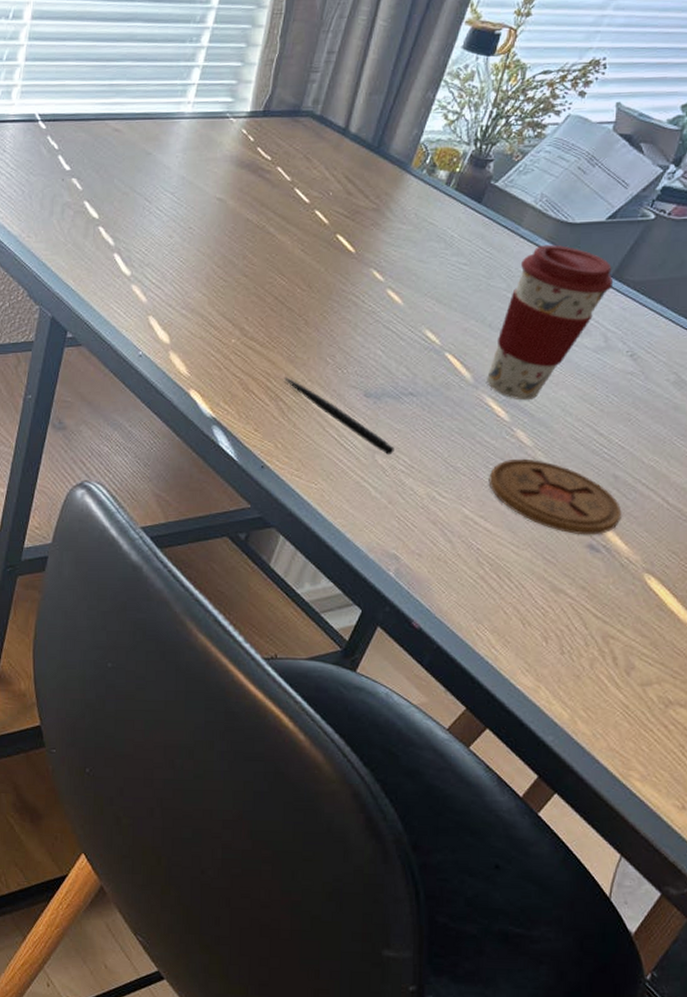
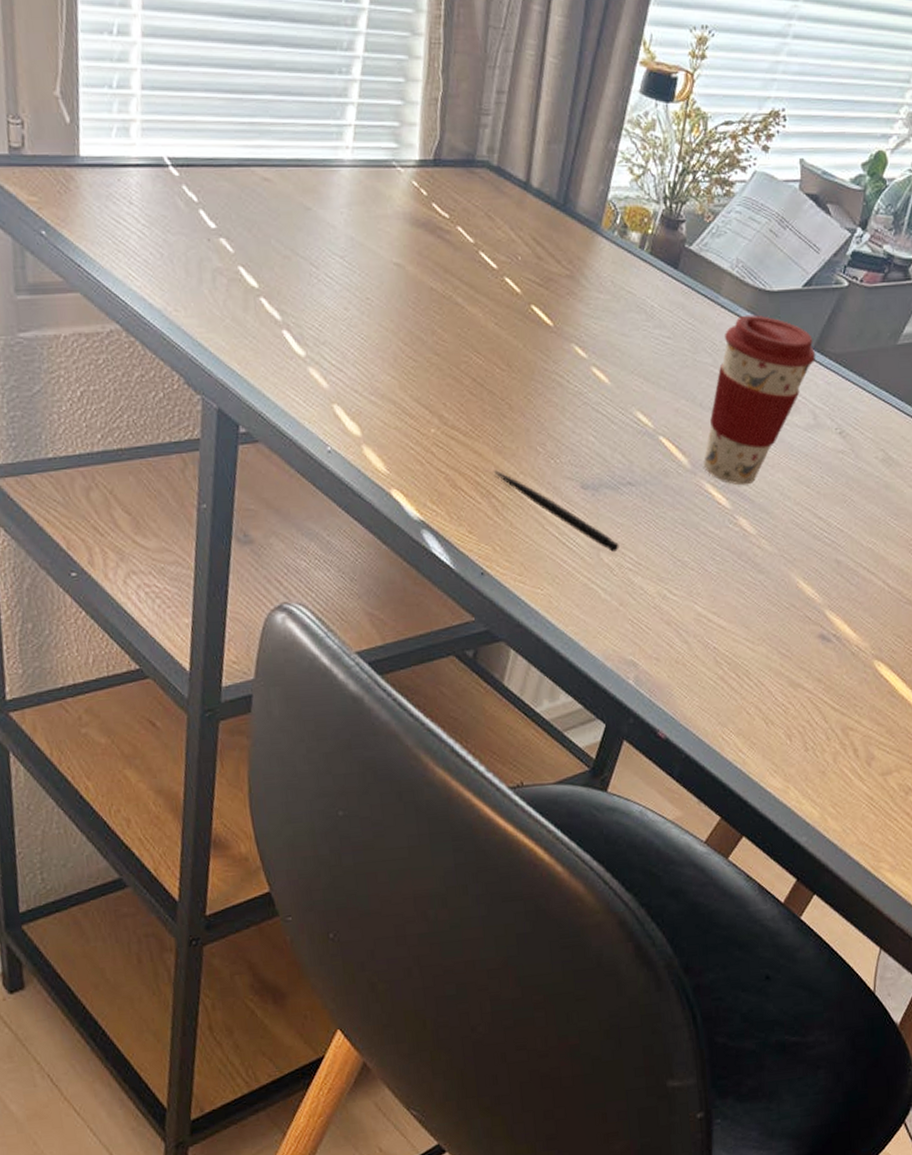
coaster: present [488,458,623,535] -> none [717,547,849,626]

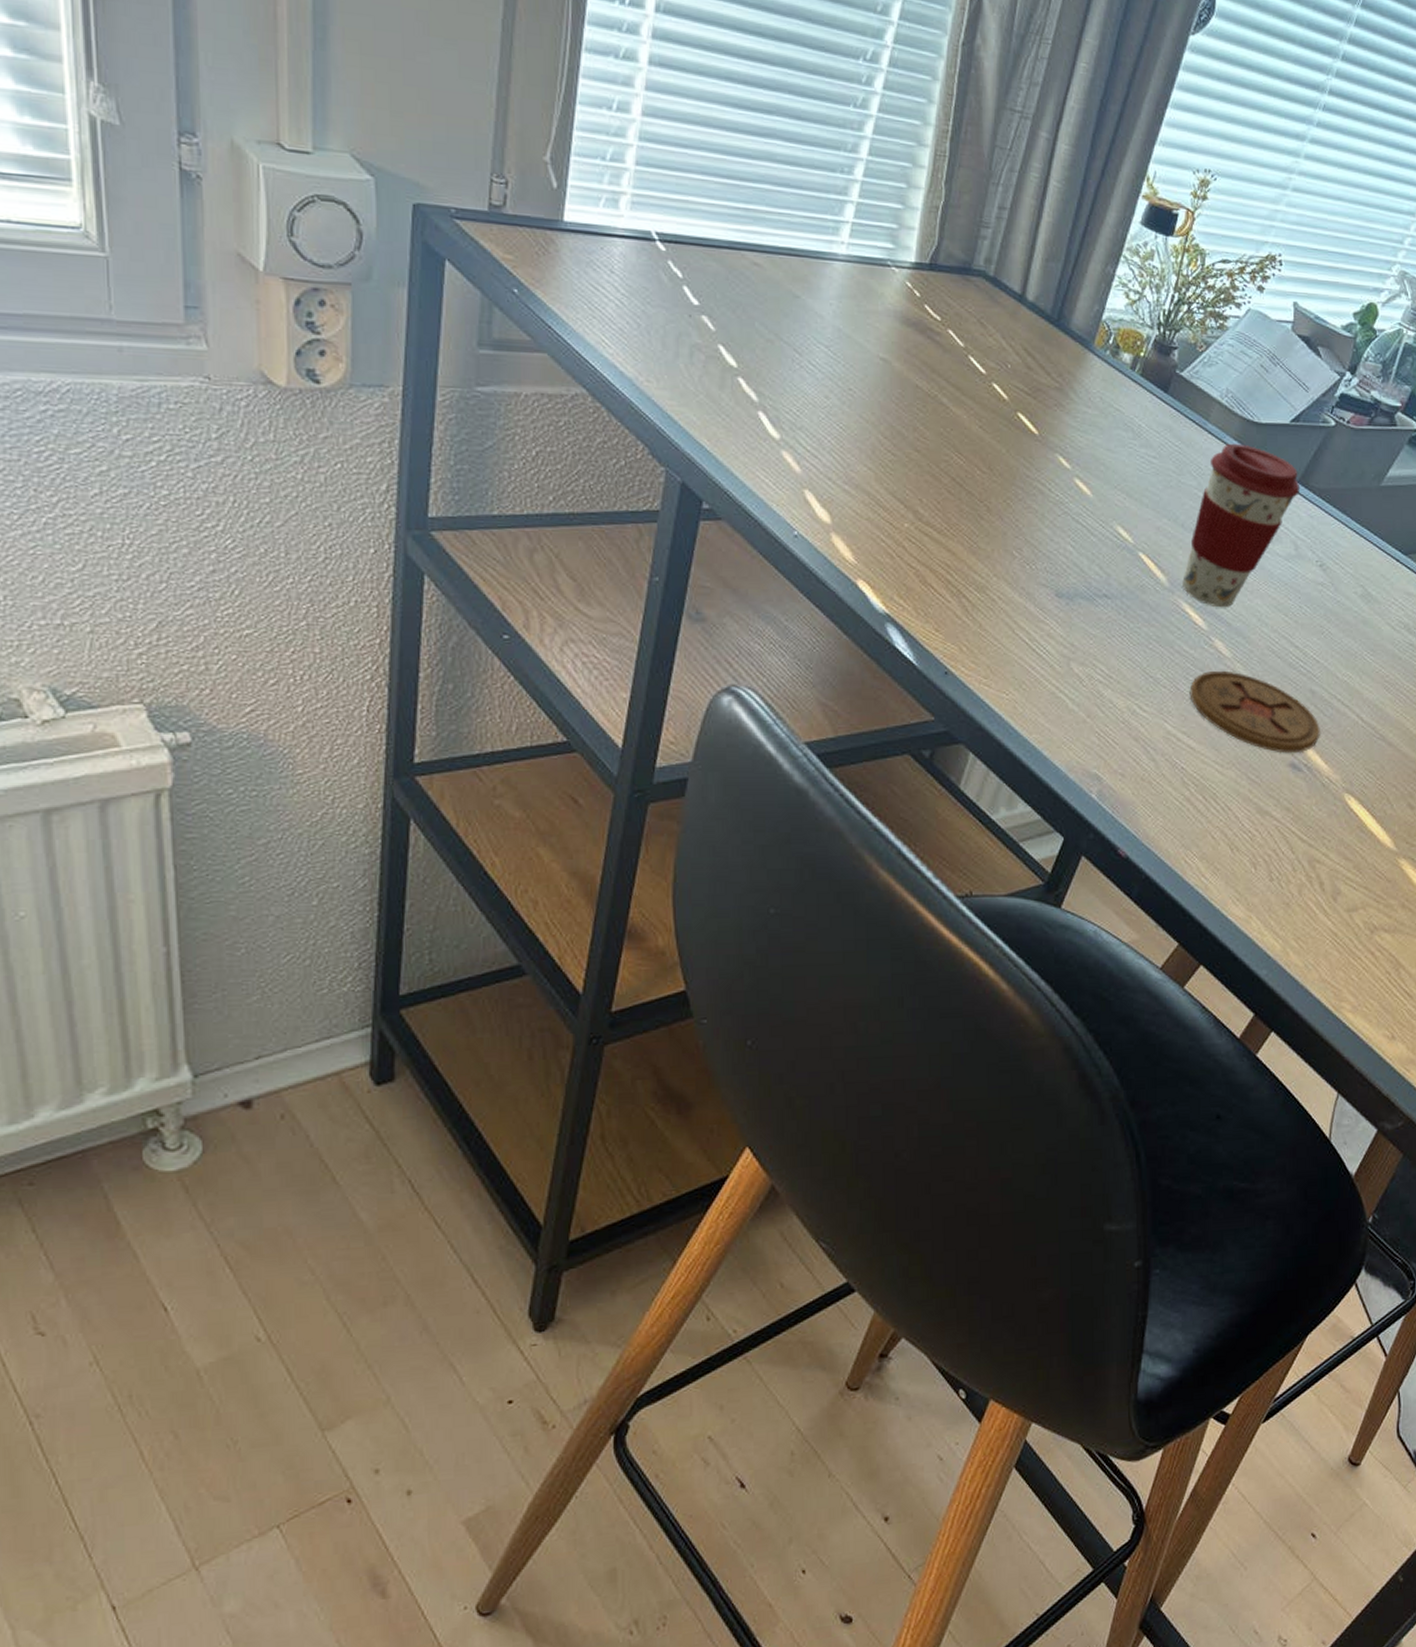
pen: present [493,470,619,553] -> none [965,570,1091,664]
coaster: none [717,547,849,626] -> present [1189,670,1322,754]

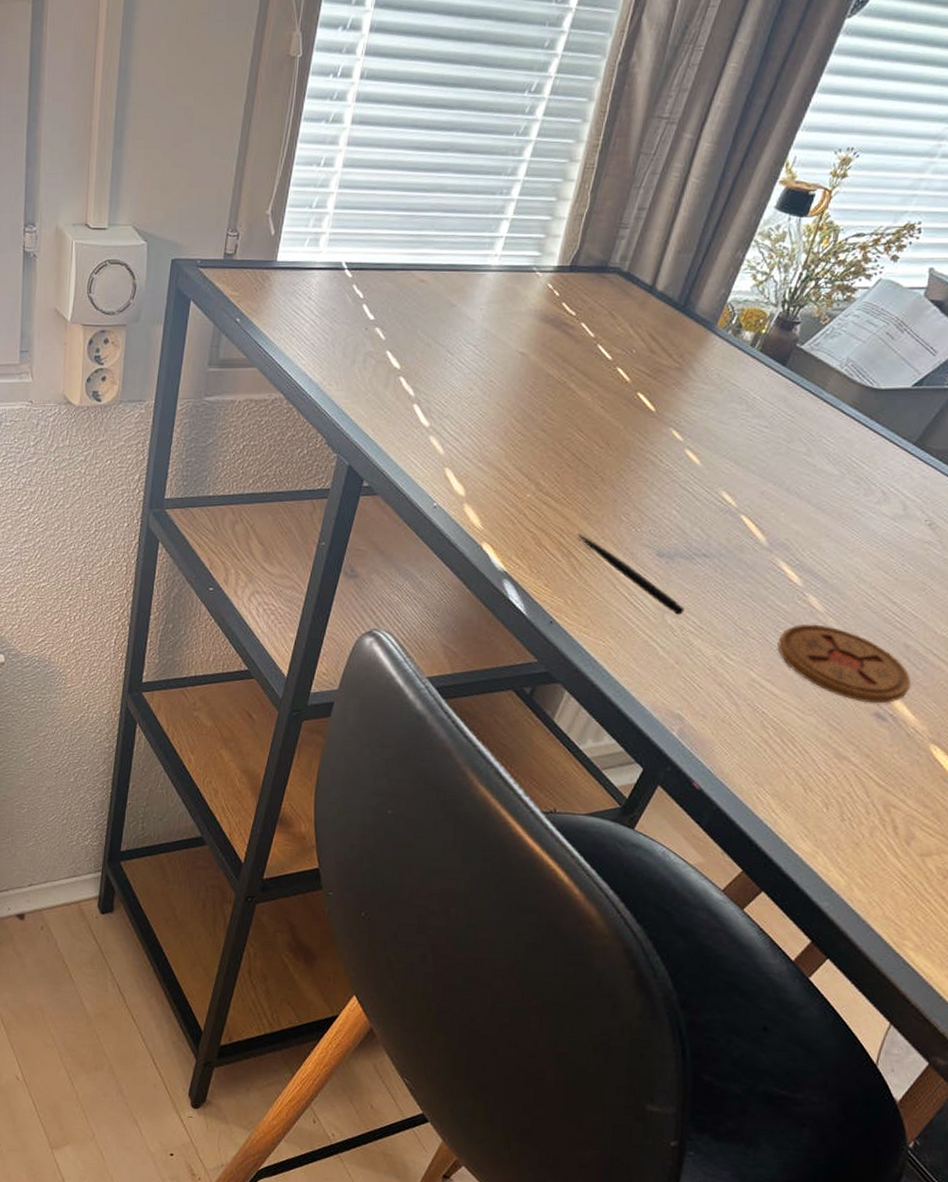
pen: none [965,570,1091,664] -> present [577,533,684,616]
coffee cup: present [1182,443,1299,608] -> none [781,410,915,566]

